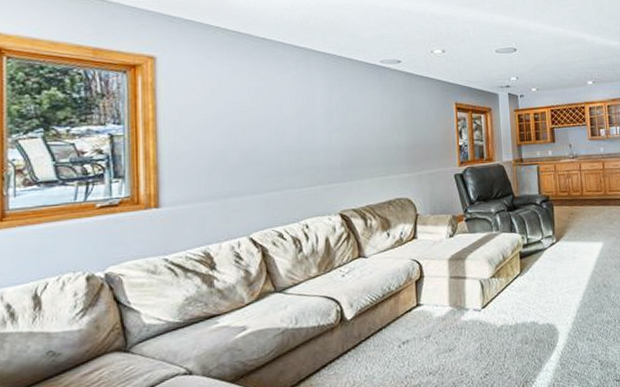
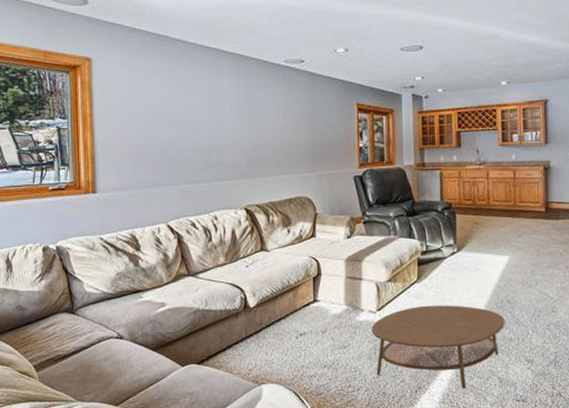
coffee table: none [477,294,603,377] -> present [371,305,505,389]

